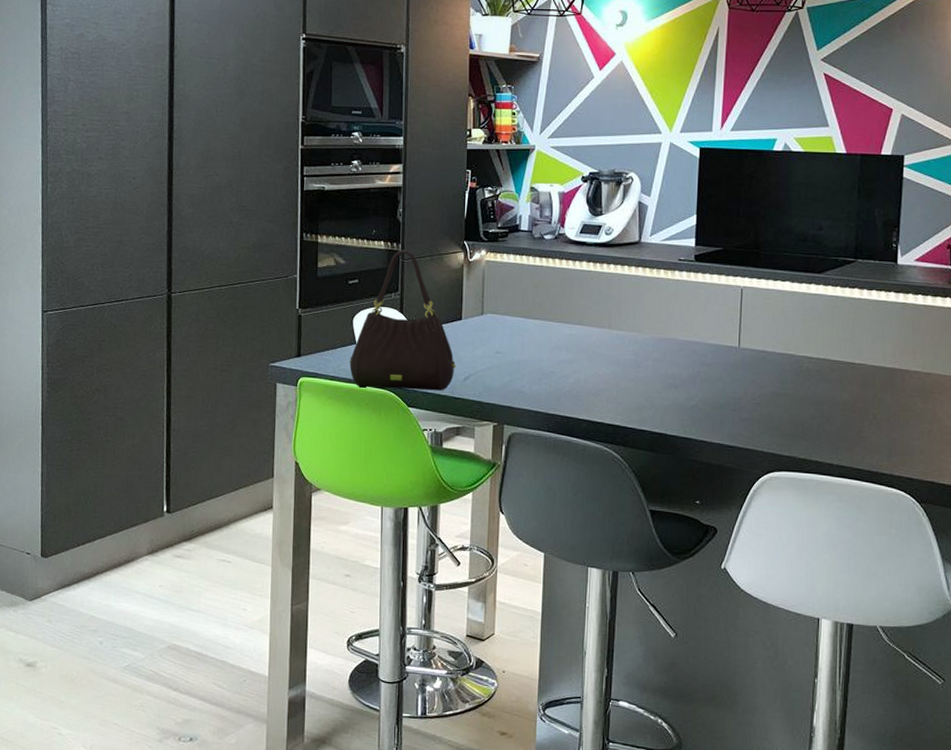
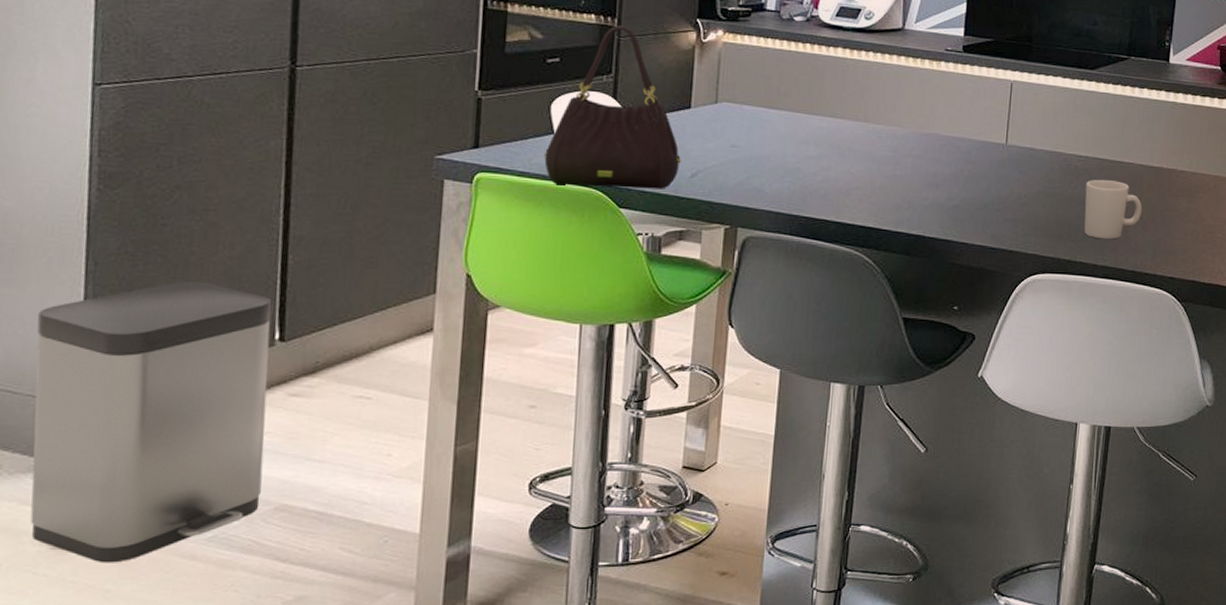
pedal bin: none [13,463,161,680] -> present [30,280,273,563]
mug: none [817,380,876,440] -> present [1084,179,1143,240]

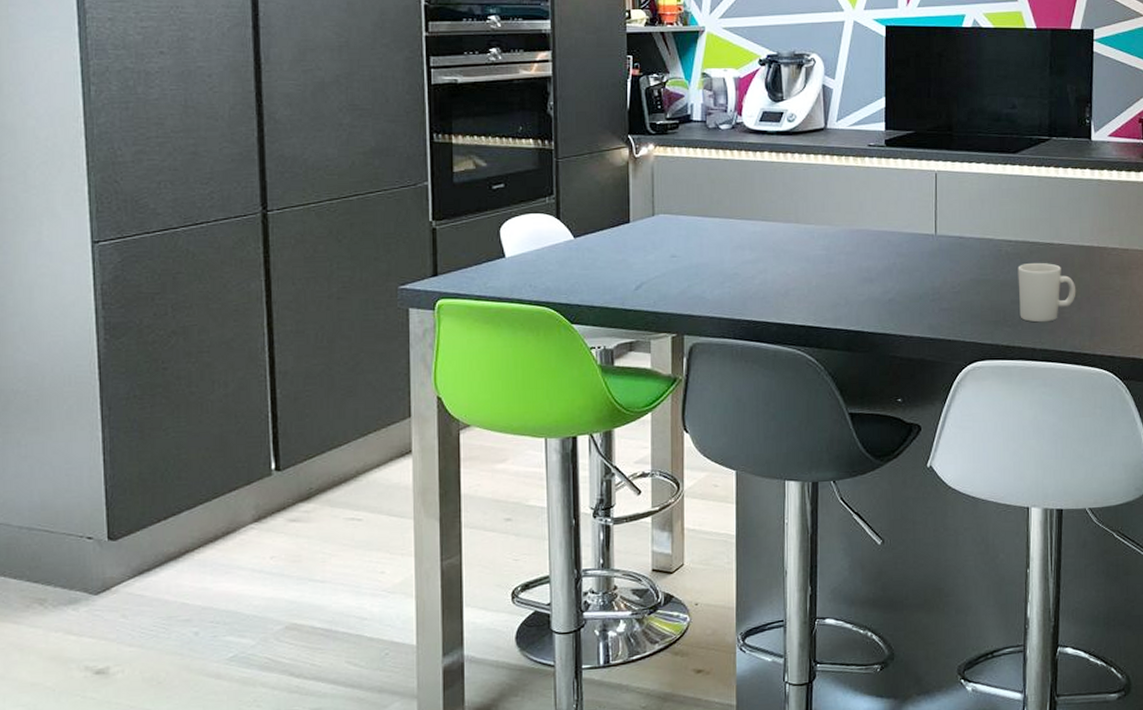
pedal bin: present [30,280,273,563] -> none [65,418,272,685]
handbag: present [543,25,682,189] -> none [497,148,626,305]

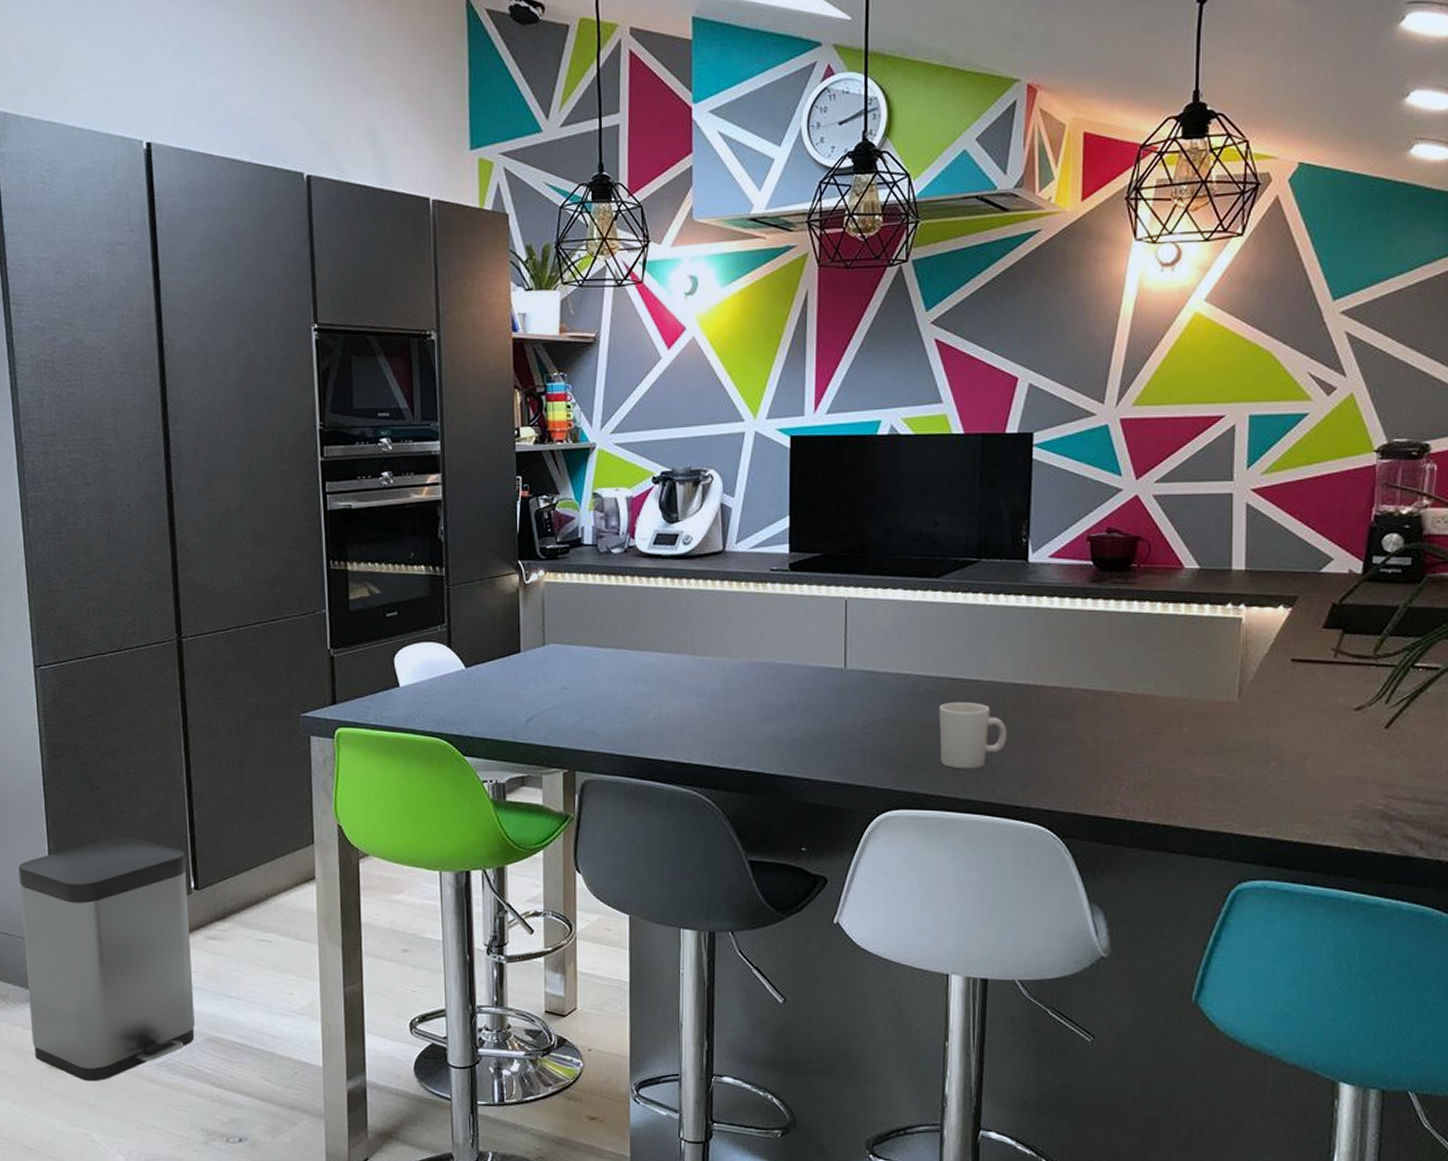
pedal bin: none [65,418,272,685] -> present [18,836,195,1082]

